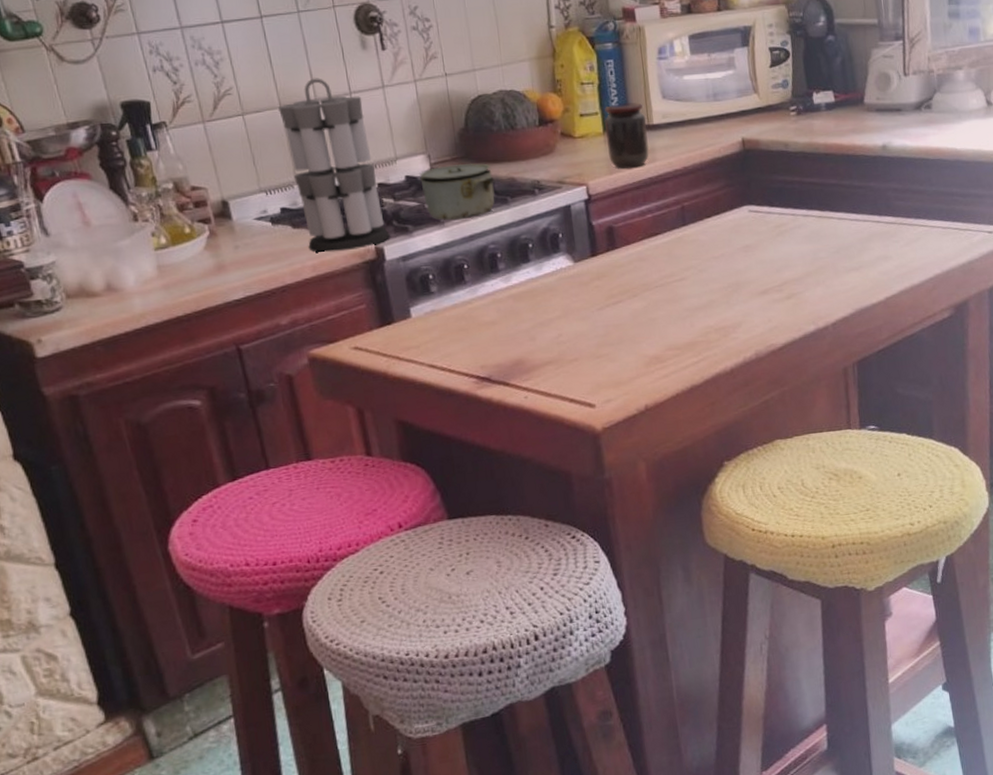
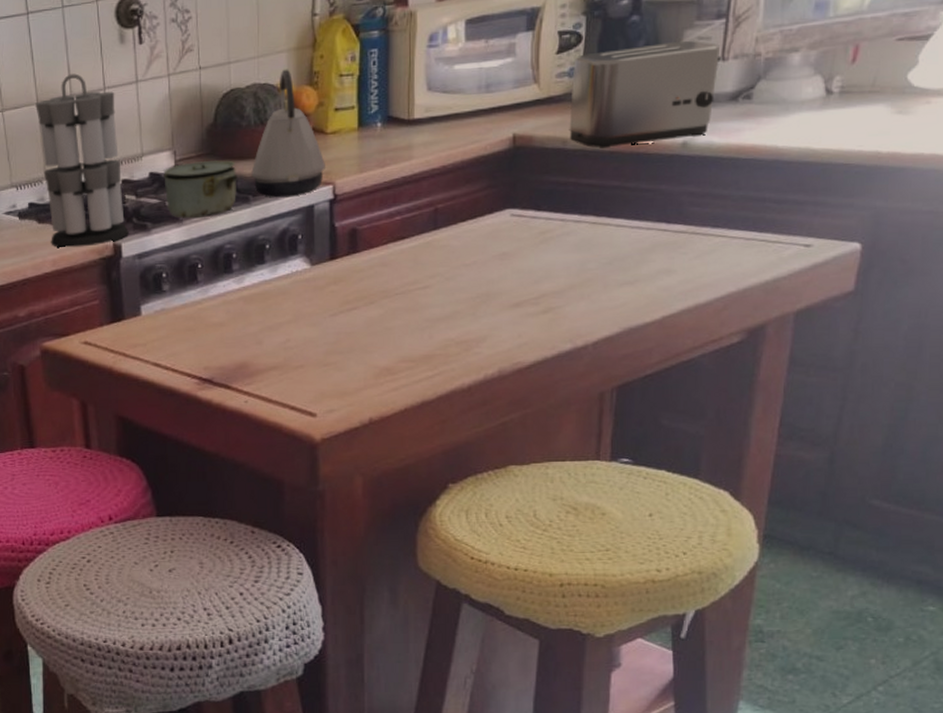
kettle: none [507,77,577,198] -> present [251,69,325,197]
jar: present [604,102,650,169] -> none [360,95,407,167]
toaster: none [785,58,903,151] -> present [569,40,721,148]

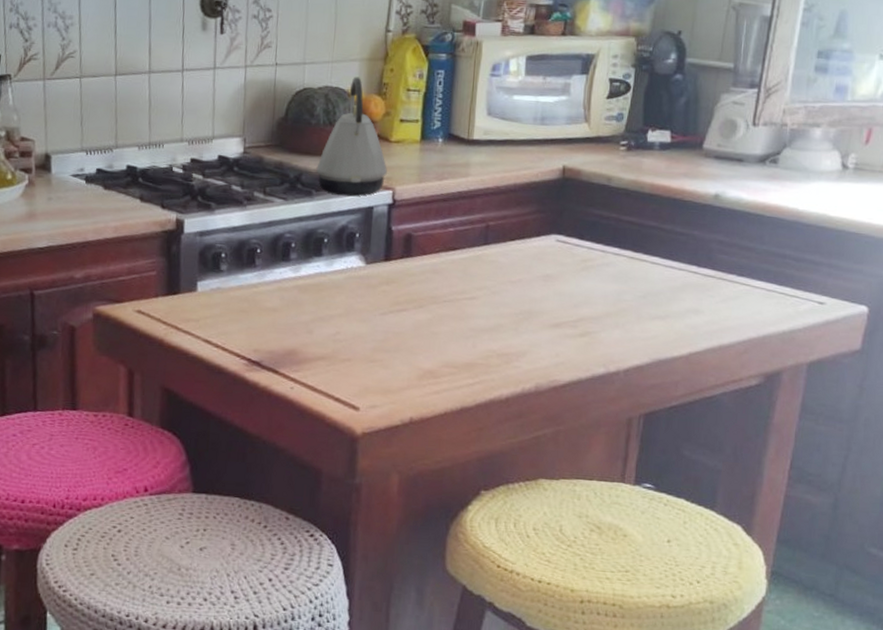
spice rack: present [35,73,129,248] -> none [113,52,193,219]
cooking pot: present [163,160,238,219] -> none [232,151,303,206]
toaster: present [569,40,721,148] -> none [614,102,752,192]

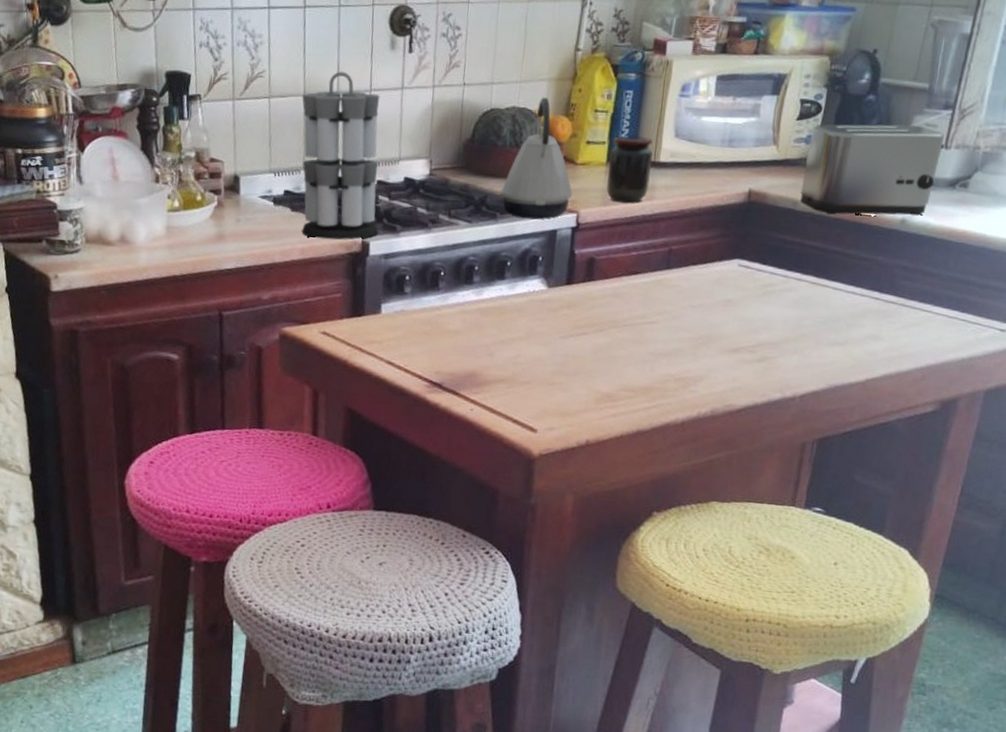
spice rack: none [113,52,193,219] -> present [301,71,380,241]
jar: none [421,113,467,180] -> present [606,135,654,203]
toaster: none [614,102,752,192] -> present [800,123,944,217]

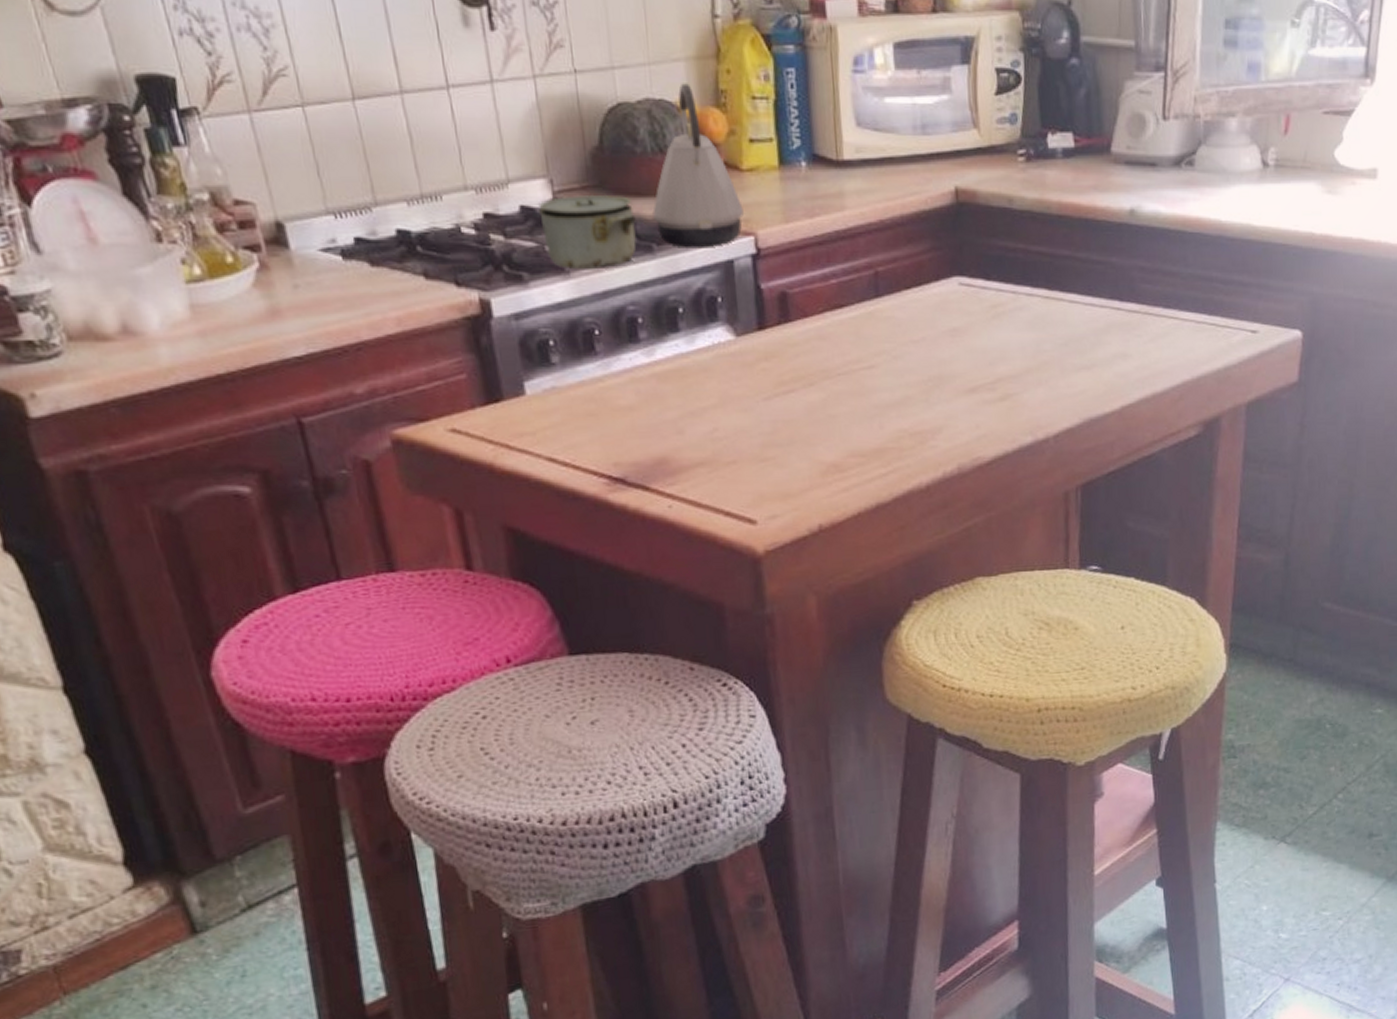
spice rack: present [301,71,380,241] -> none [351,62,499,302]
cooking pot: none [417,173,488,229] -> present [538,194,637,270]
jar: present [606,135,654,203] -> none [780,127,837,216]
toaster: present [800,123,944,217] -> none [1013,92,1162,211]

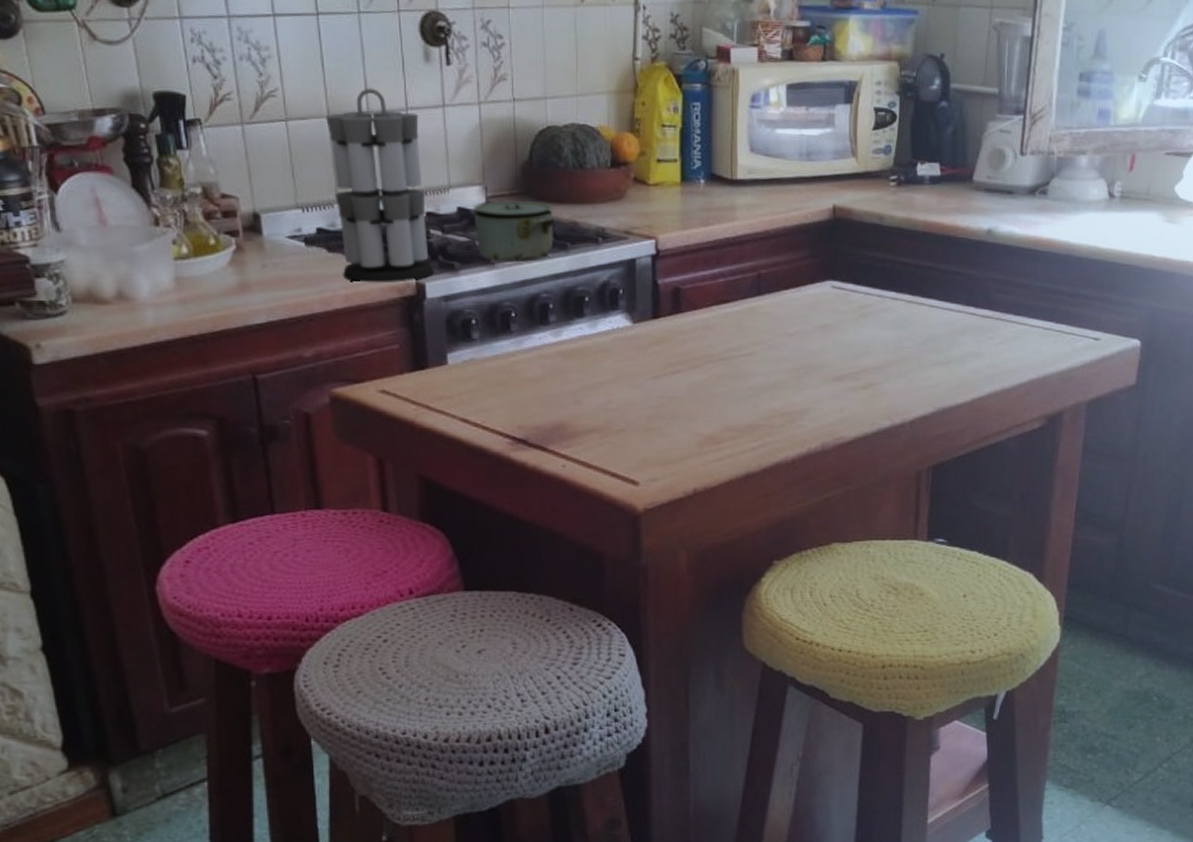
spice rack: none [351,62,499,302] -> present [326,88,434,284]
kettle: present [652,83,744,247] -> none [569,112,647,247]

